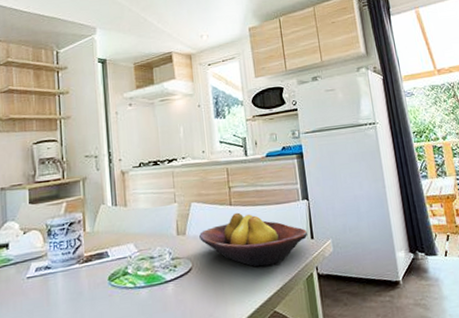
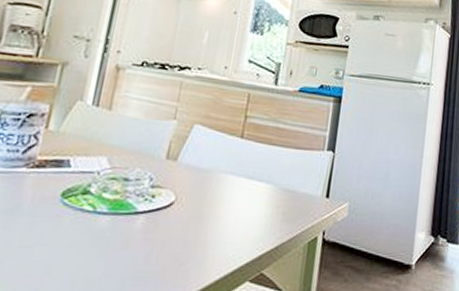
fruit bowl: present [199,212,308,267] -> none [193,147,324,219]

